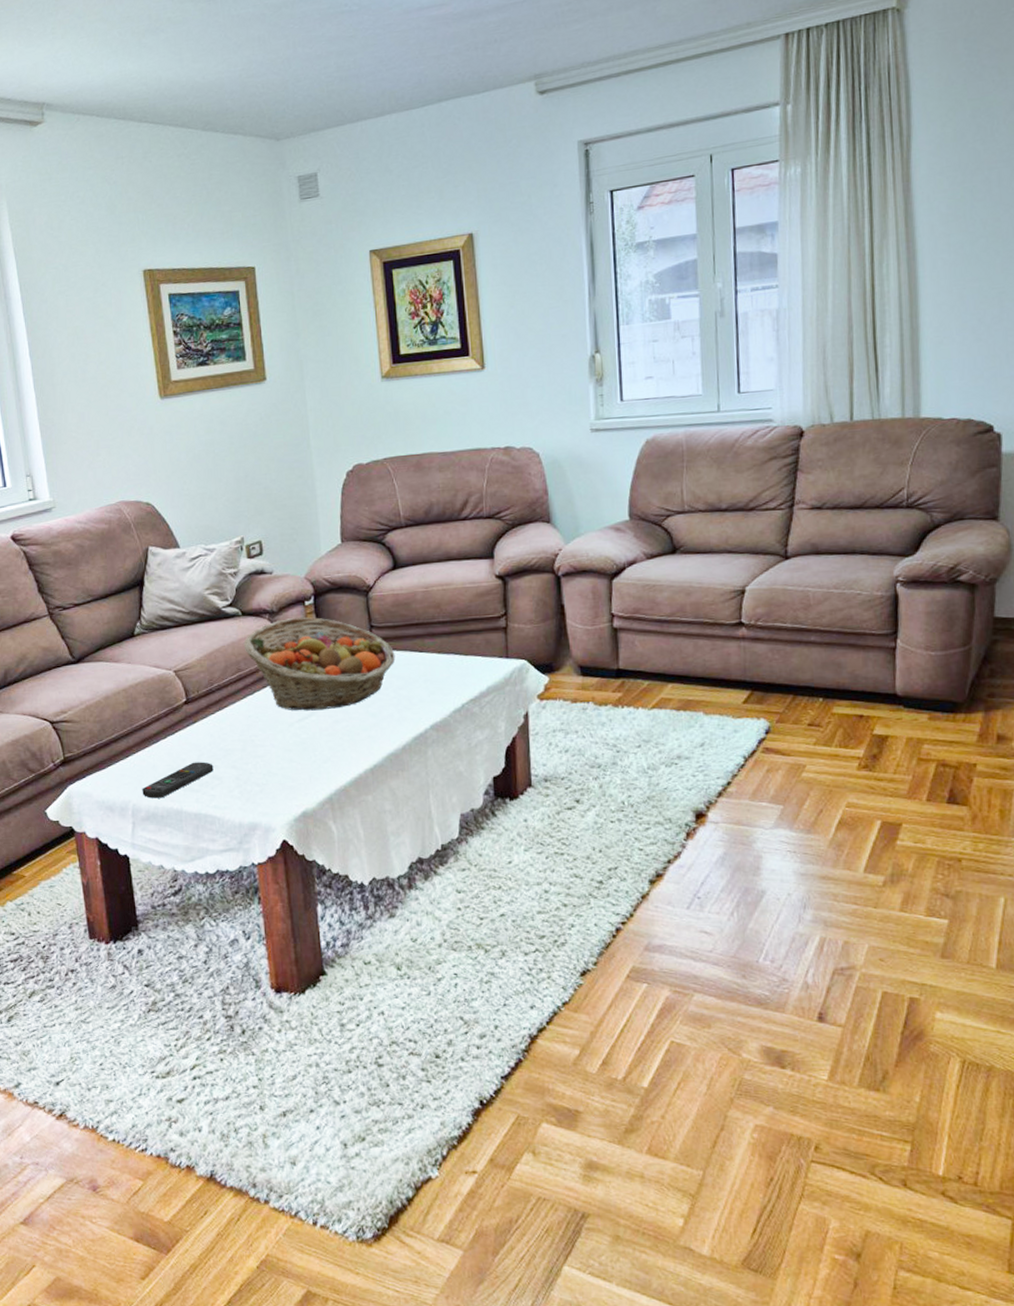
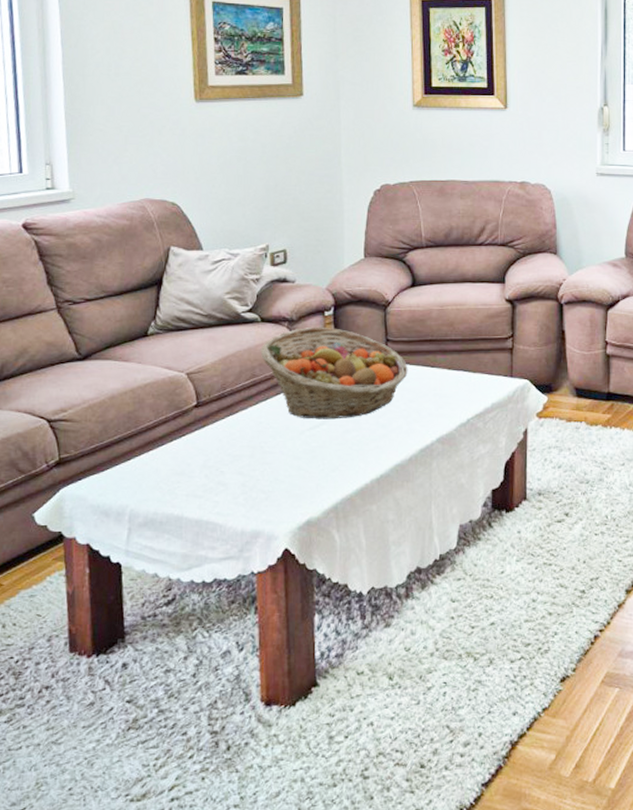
remote control: present [142,762,214,798] -> none [142,467,219,504]

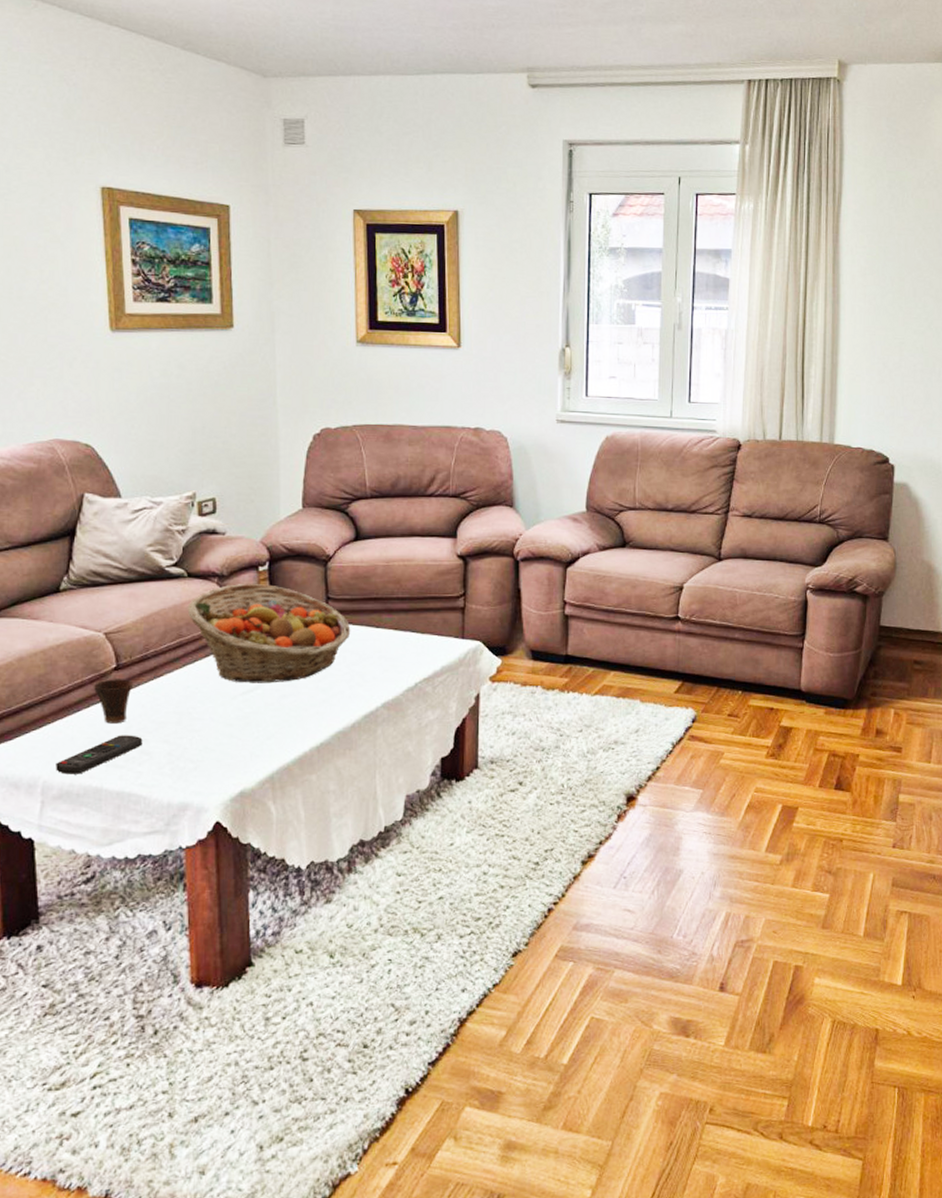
remote control: none [142,467,219,504] -> present [56,735,143,775]
cup: none [176,415,212,457] -> present [93,679,134,724]

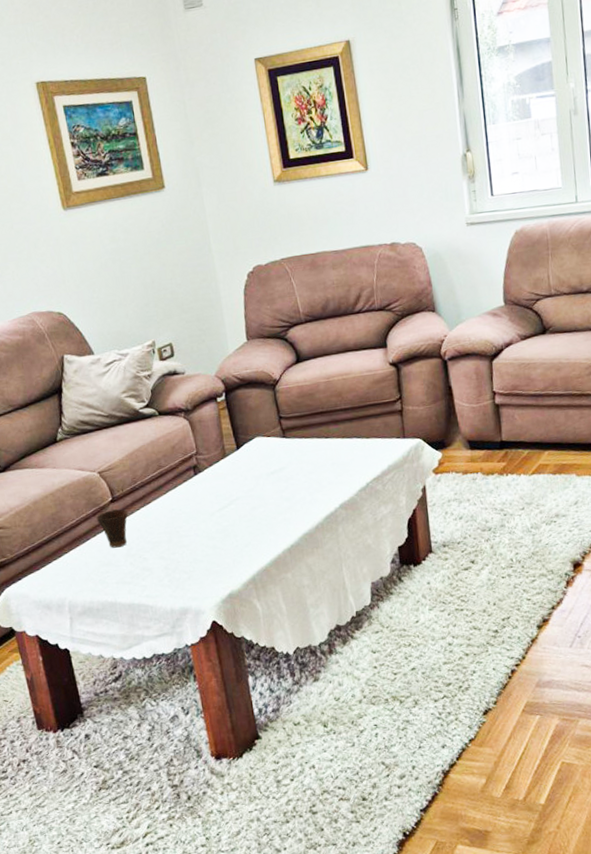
remote control: present [56,735,143,775] -> none [76,555,143,594]
fruit basket: present [187,583,351,683] -> none [162,412,304,501]

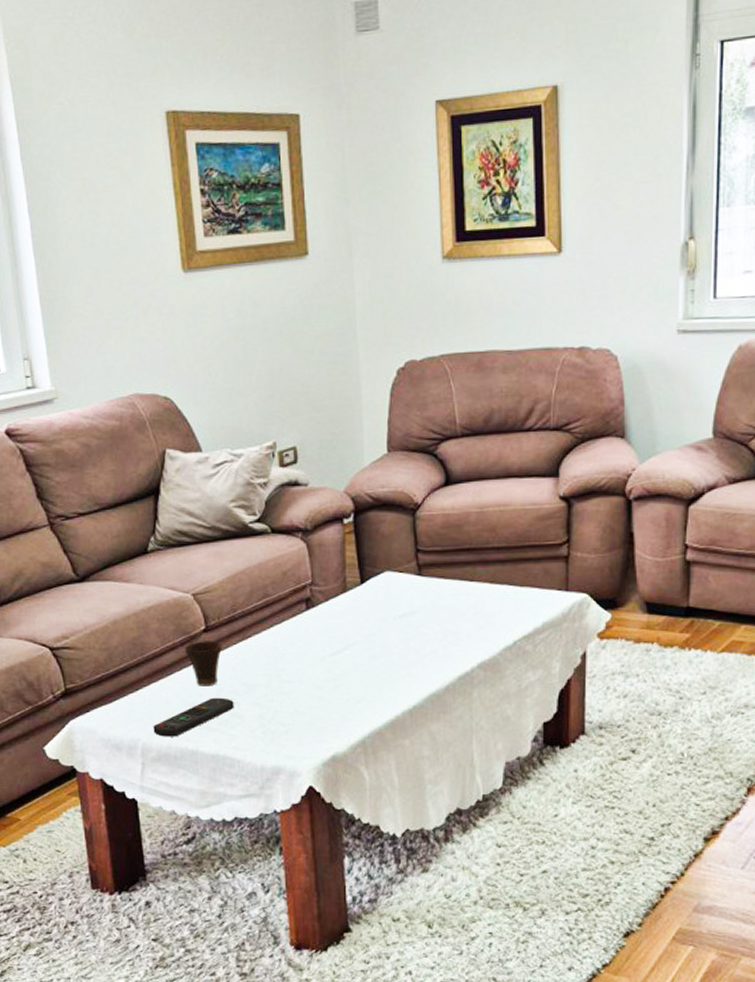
remote control: none [76,555,143,594] -> present [153,697,234,737]

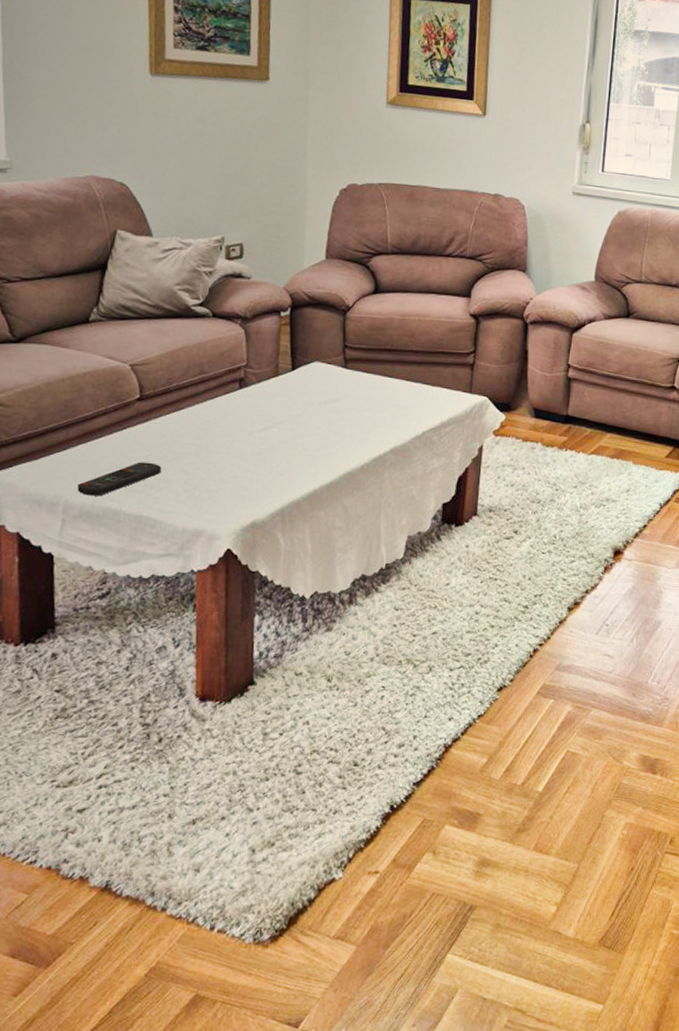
cup: present [184,641,223,686] -> none [116,408,156,451]

